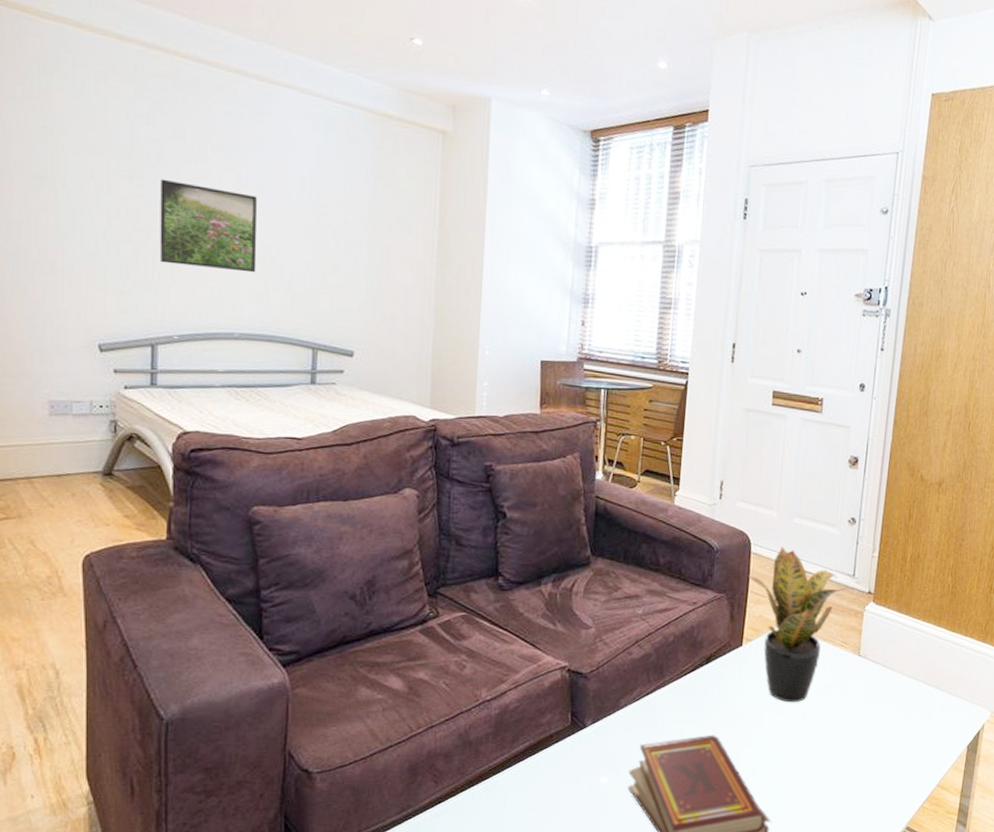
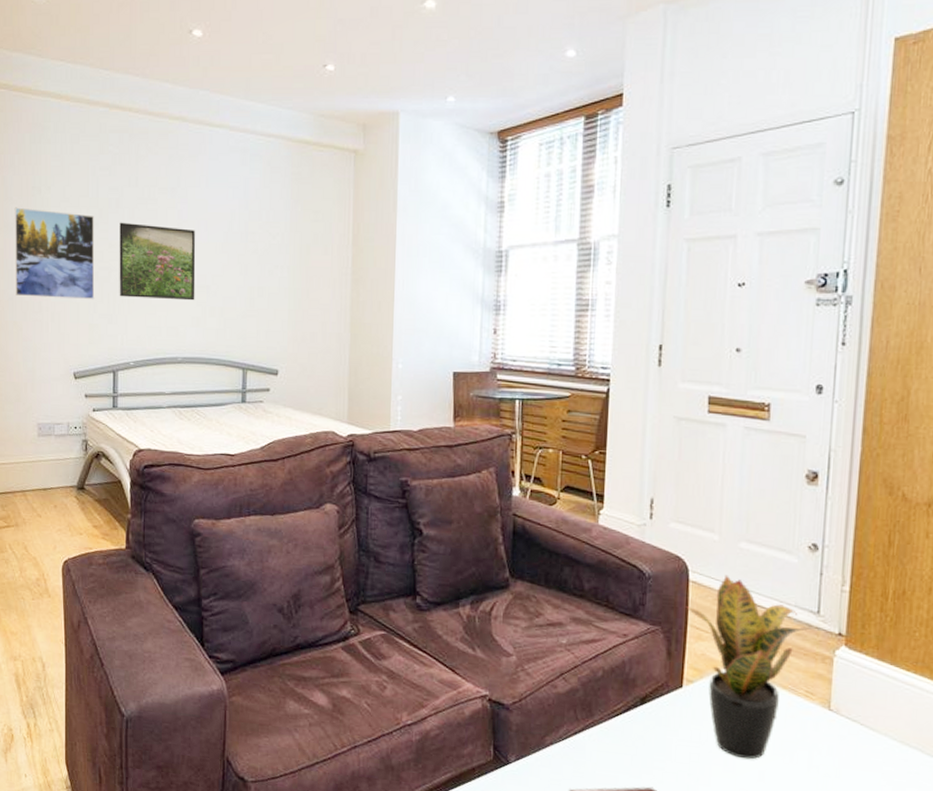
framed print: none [16,148,128,263] -> present [14,207,95,299]

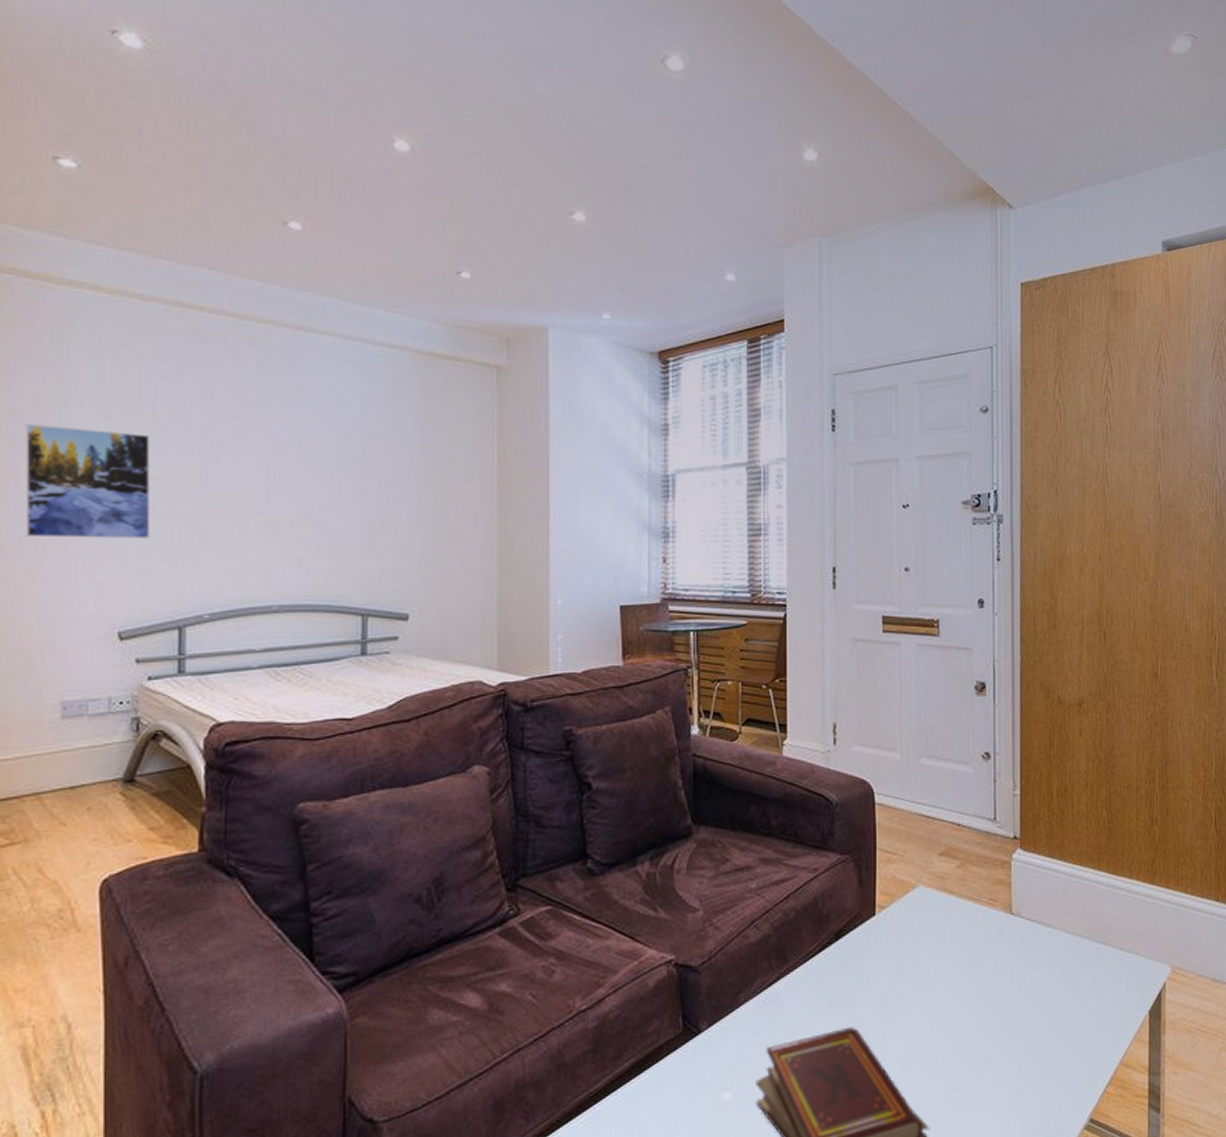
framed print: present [119,222,196,301] -> none [187,443,296,537]
potted plant: present [684,574,813,760] -> none [872,793,991,979]

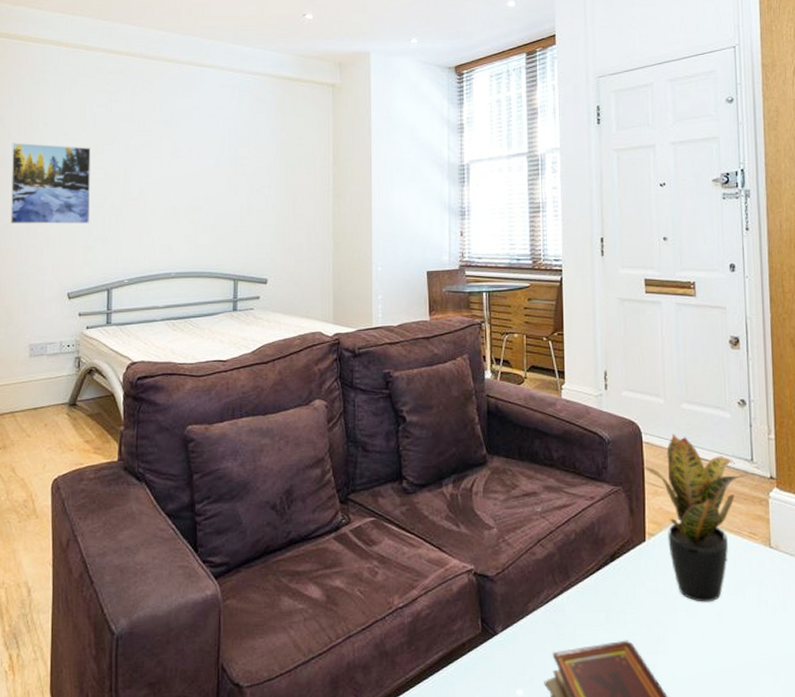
potted plant: none [872,793,991,979] -> present [641,433,749,602]

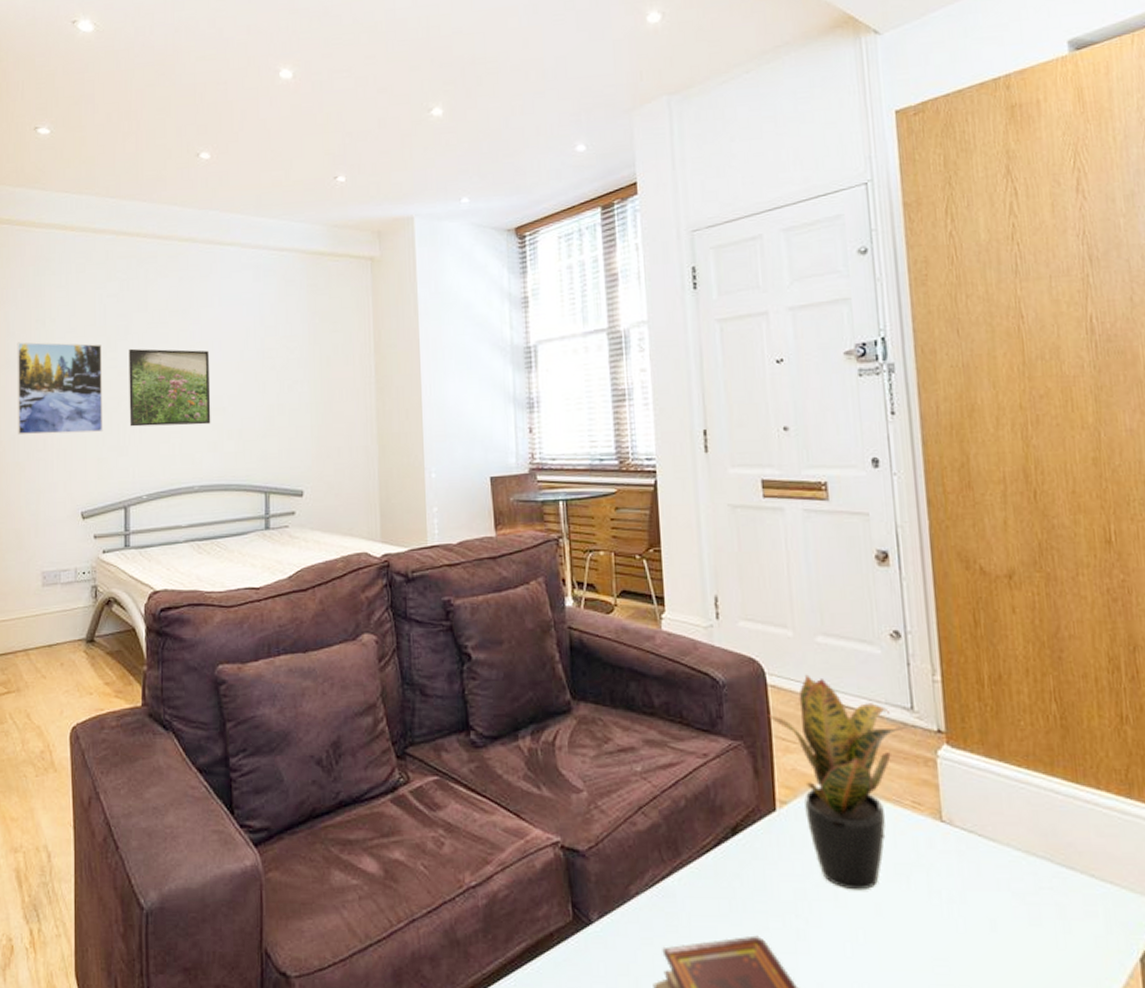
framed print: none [114,152,189,221] -> present [129,348,211,427]

